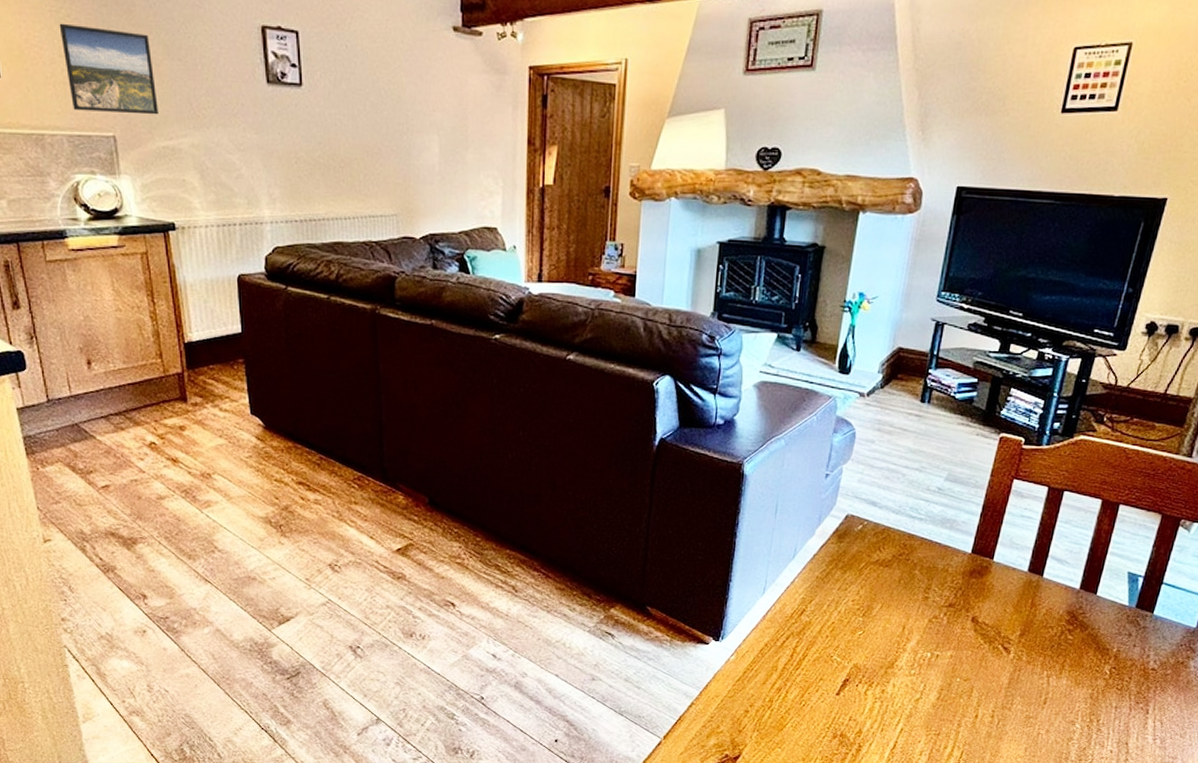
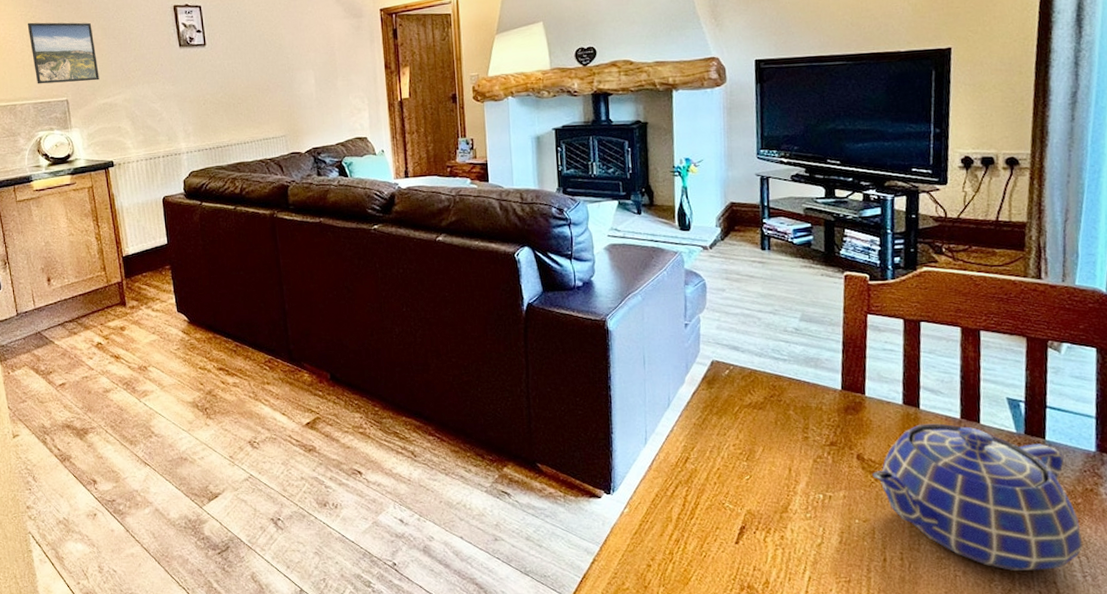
teapot: none [982,591,1166,732] -> present [872,423,1083,571]

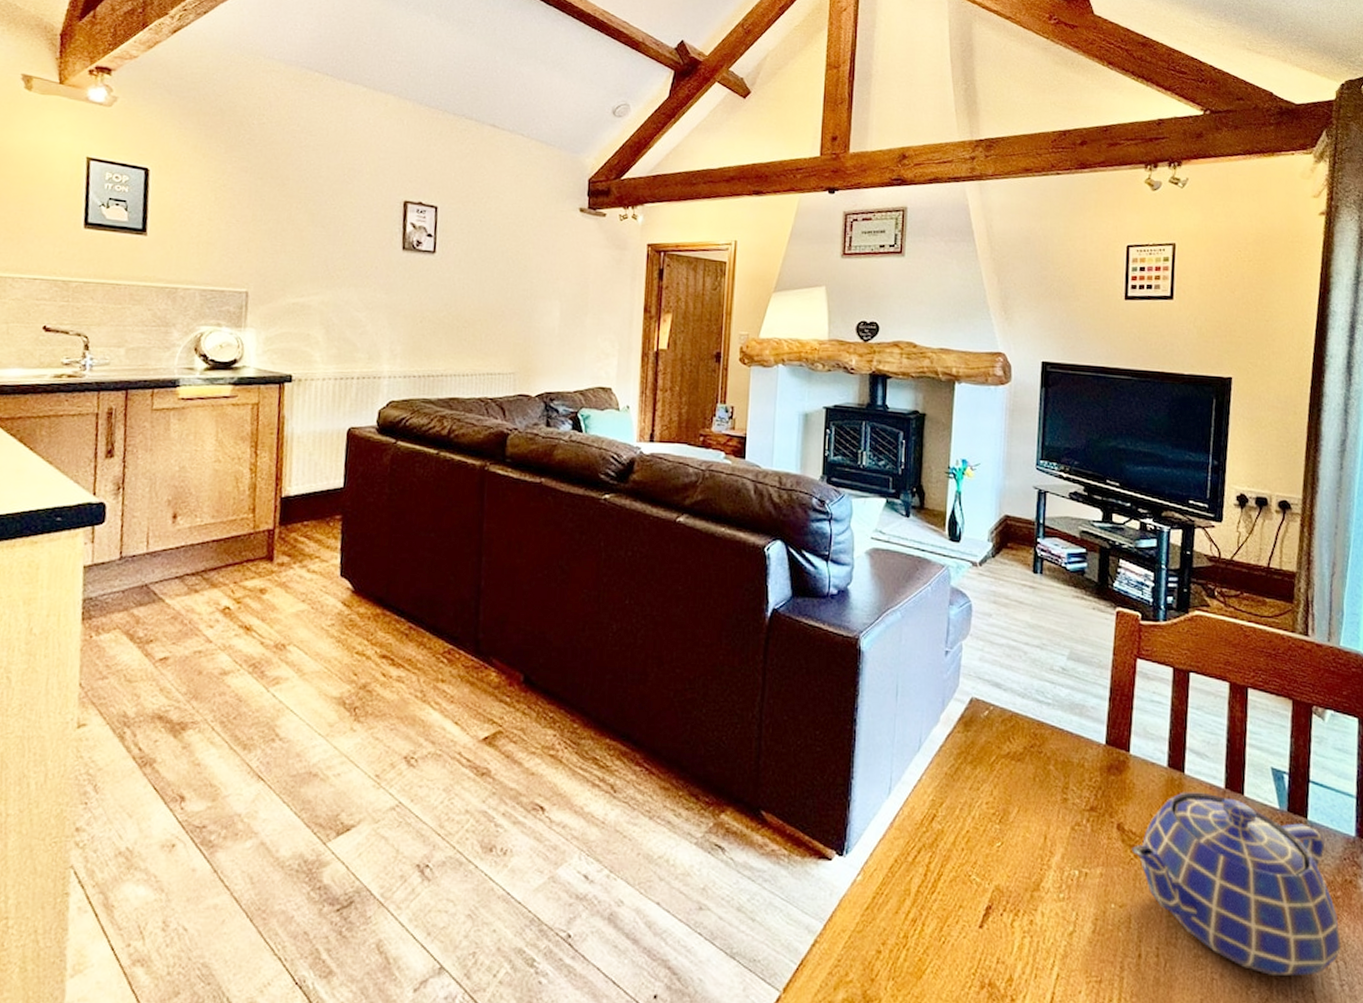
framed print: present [27,22,100,84] -> none [211,191,297,274]

